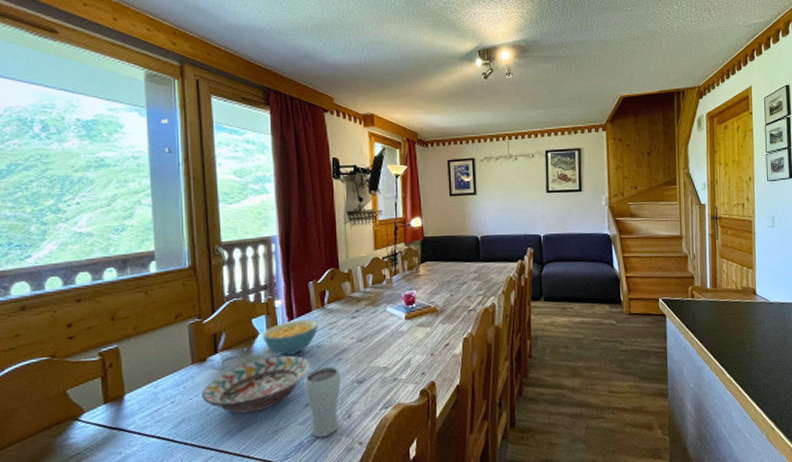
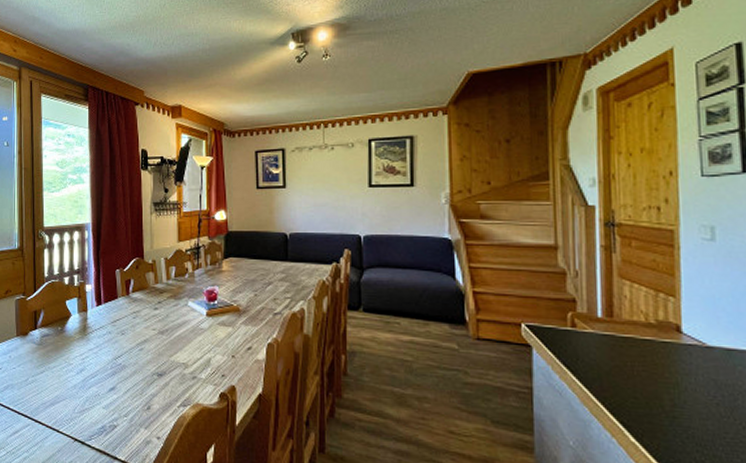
decorative bowl: present [202,355,311,414] -> none [23,338,115,390]
cereal bowl: present [262,319,318,355] -> none [73,305,123,339]
drinking glass: present [304,366,342,437] -> none [109,354,143,425]

